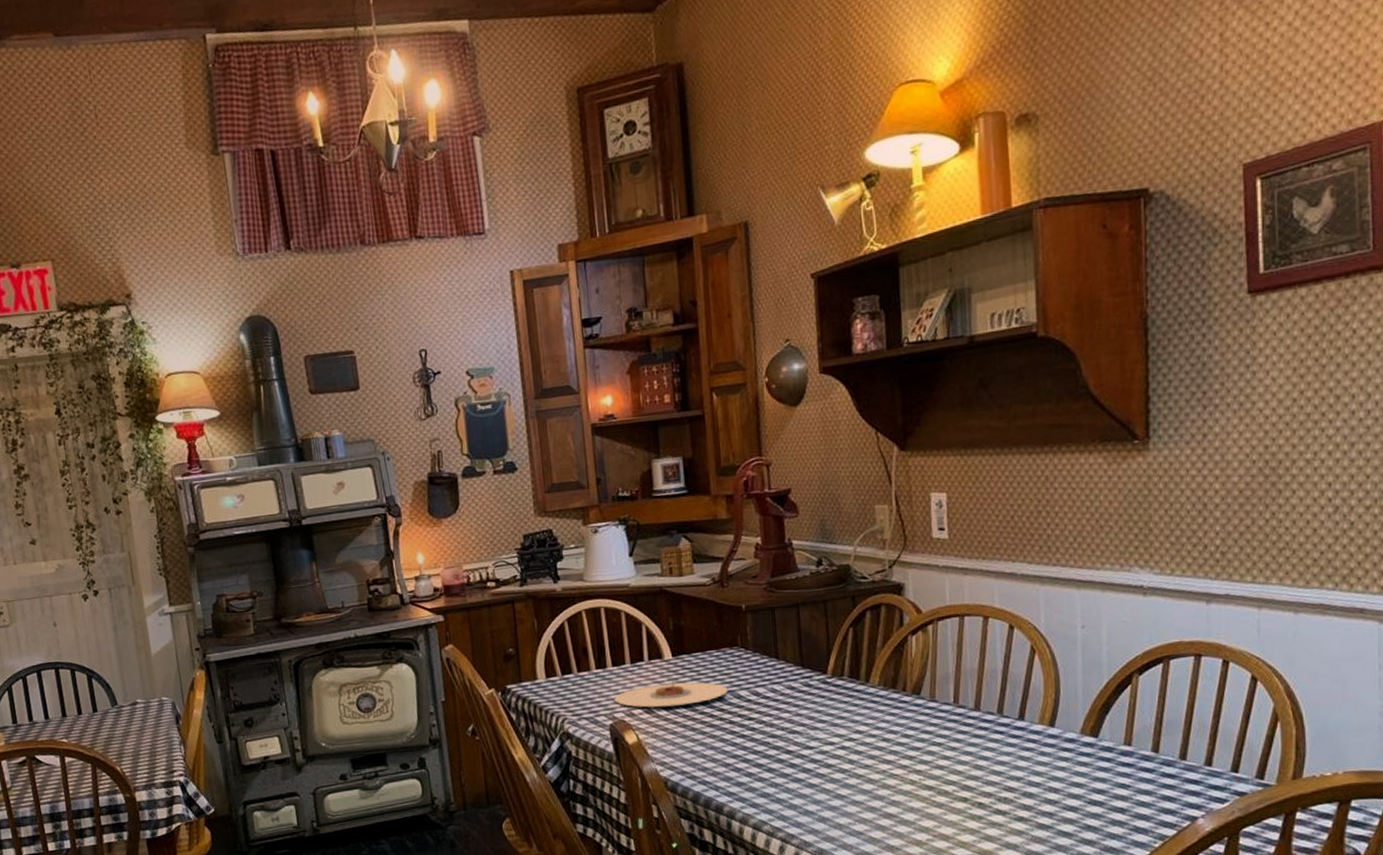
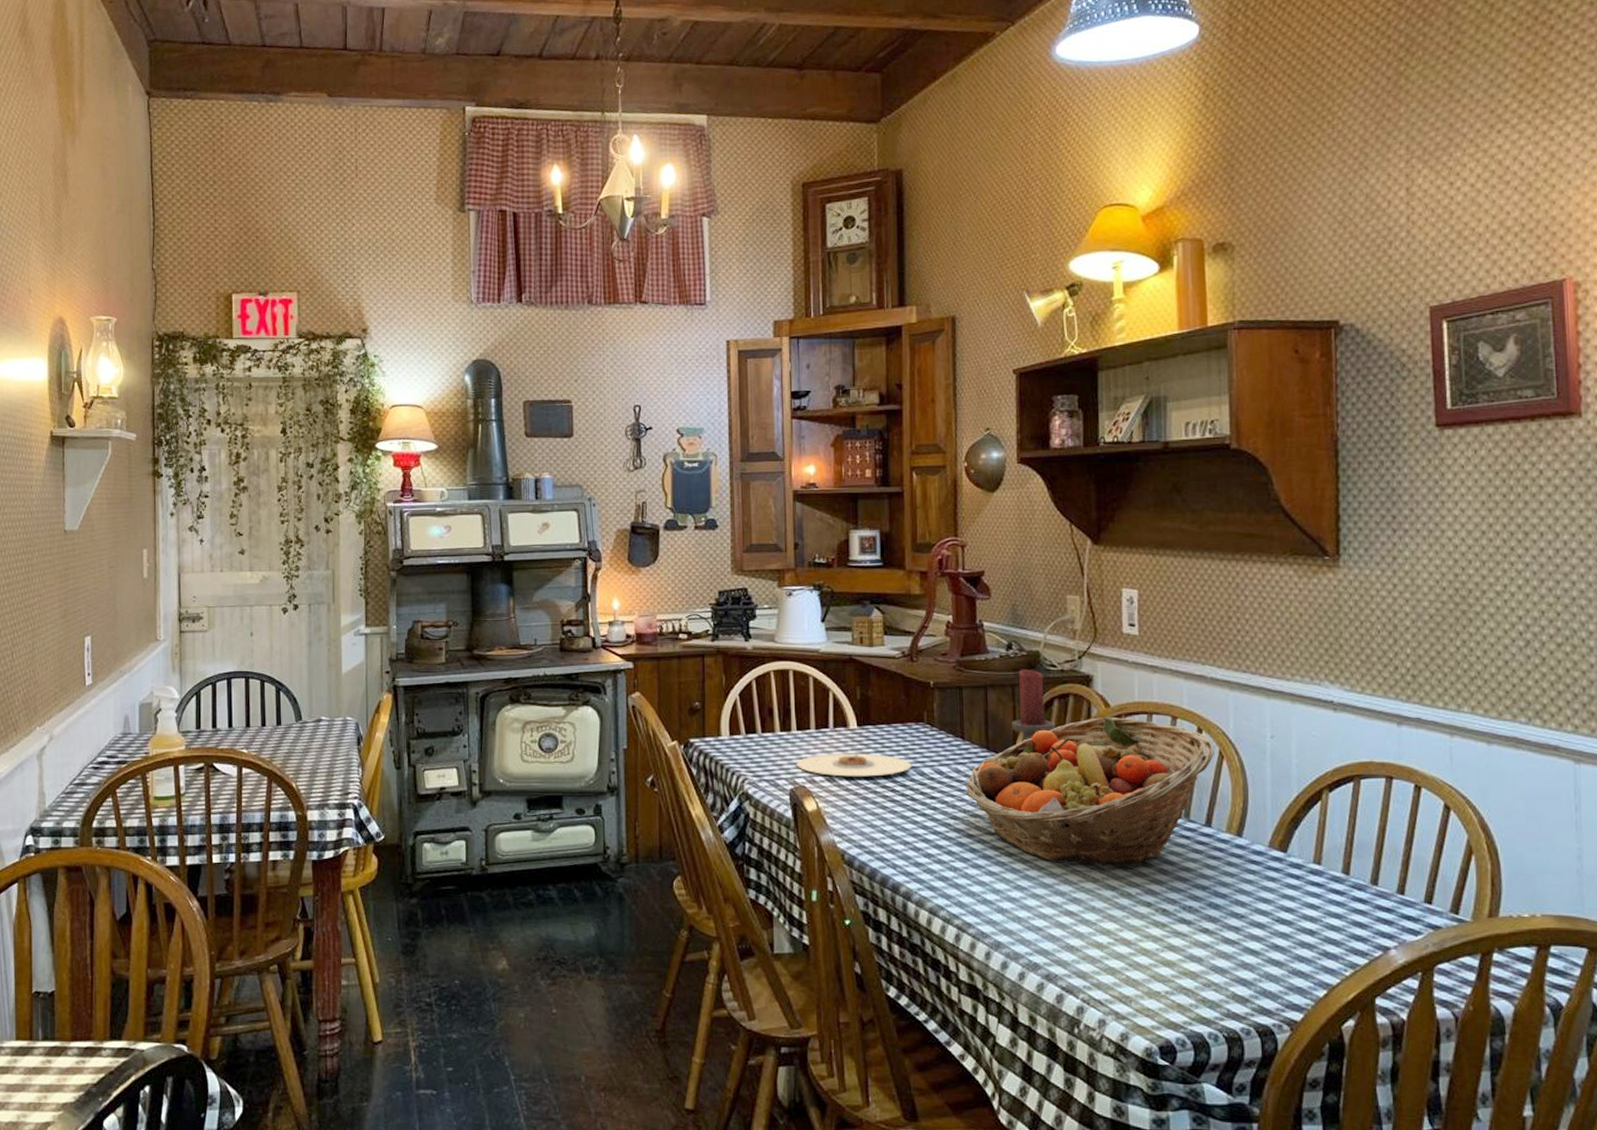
fruit basket: none [782,622,1026,769] -> present [966,716,1214,867]
candle holder: none [795,583,868,683] -> present [979,669,1055,765]

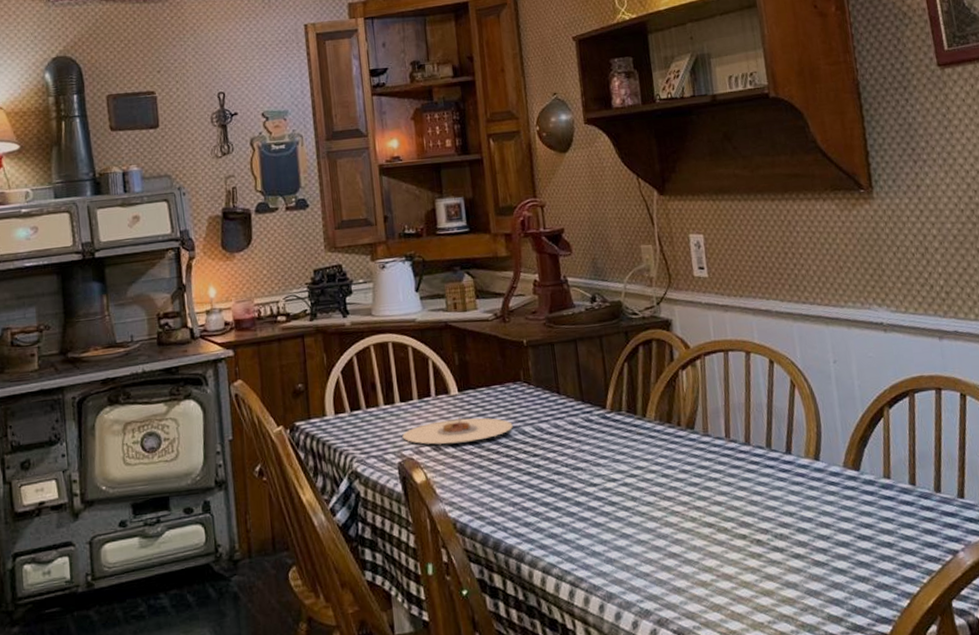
fruit basket: present [966,716,1214,867] -> none [565,357,787,506]
candle holder: present [979,669,1055,765] -> none [576,319,642,418]

